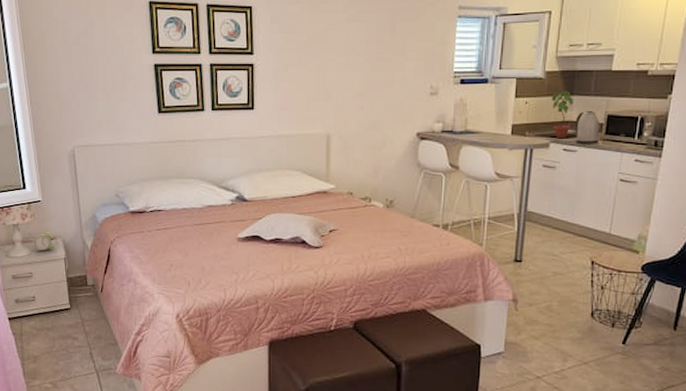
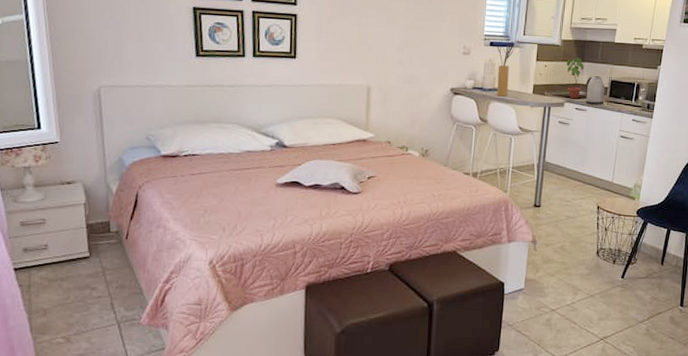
alarm clock: present [29,231,57,252] -> none [43,174,76,196]
vase: none [468,75,493,140] -> present [497,39,518,97]

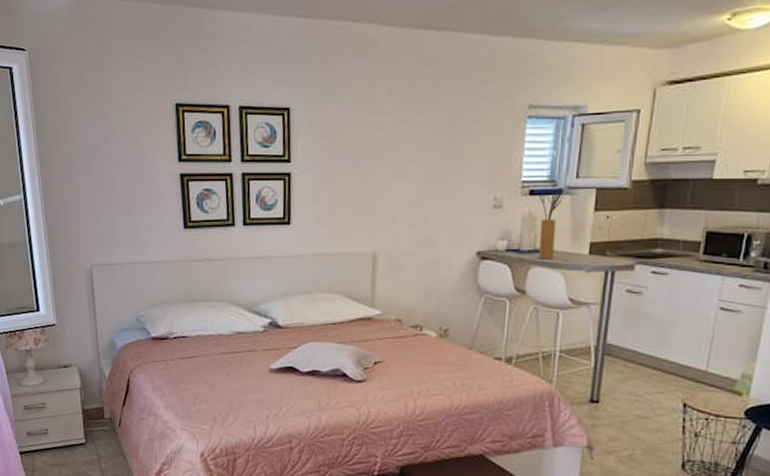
potted plant: present [567,58,584,99] -> none [638,203,665,260]
kettle: present [585,76,605,105] -> none [666,227,697,266]

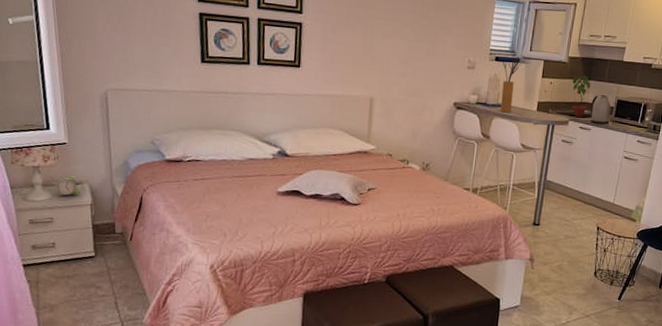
alarm clock: none [43,358,72,380] -> present [51,175,83,196]
potted plant: none [638,203,665,260] -> present [572,75,590,118]
kettle: none [666,227,697,266] -> present [590,95,611,125]

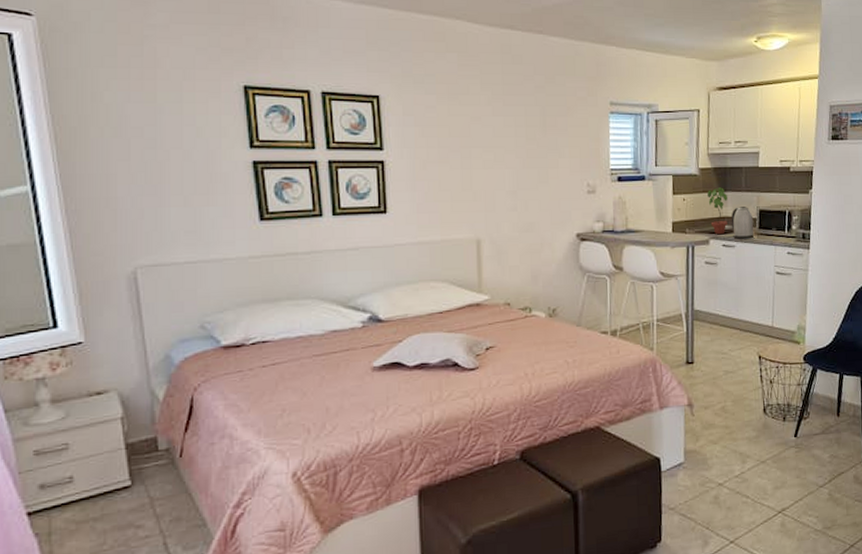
alarm clock: present [51,175,83,196] -> none [64,383,109,414]
vase: present [500,54,524,113] -> none [626,172,650,239]

